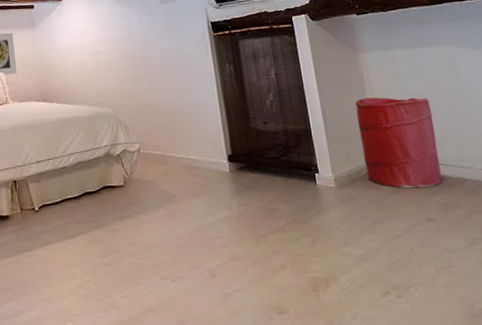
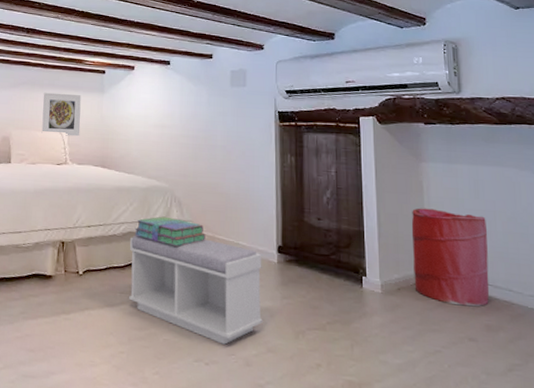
bench: none [80,158,223,259] -> present [129,235,263,345]
stack of books: none [84,141,156,170] -> present [134,216,205,247]

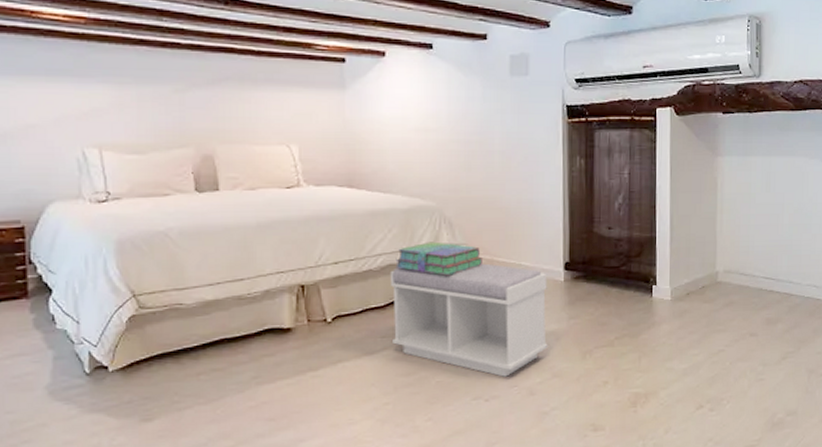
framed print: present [41,92,81,137] -> none [258,90,316,149]
laundry hamper: present [411,208,490,307] -> none [703,206,775,303]

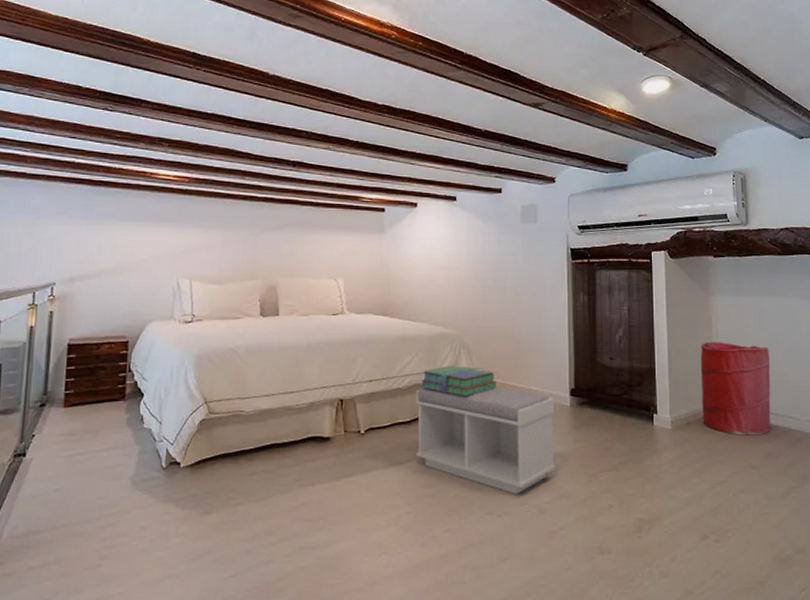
laundry hamper: none [703,206,775,303] -> present [700,342,771,436]

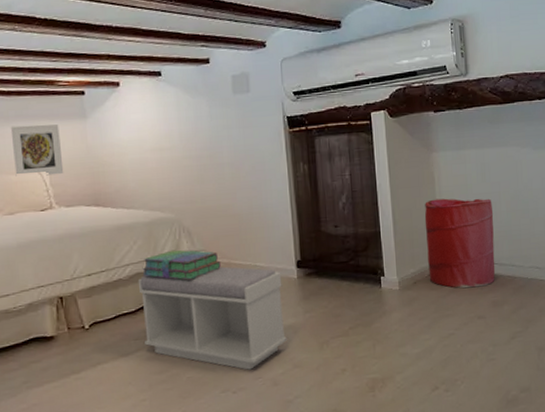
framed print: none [313,234,358,283] -> present [10,124,64,177]

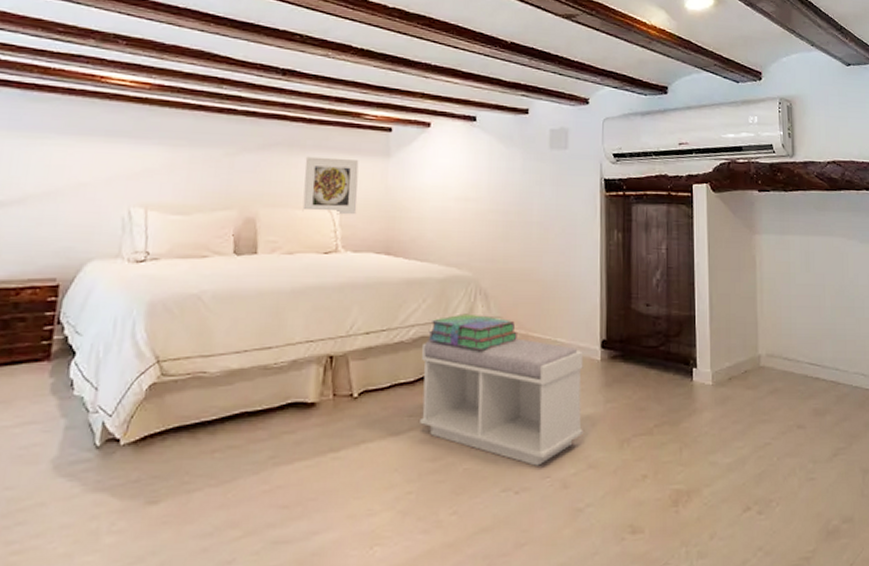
laundry hamper: present [424,198,496,289] -> none [743,285,818,391]

